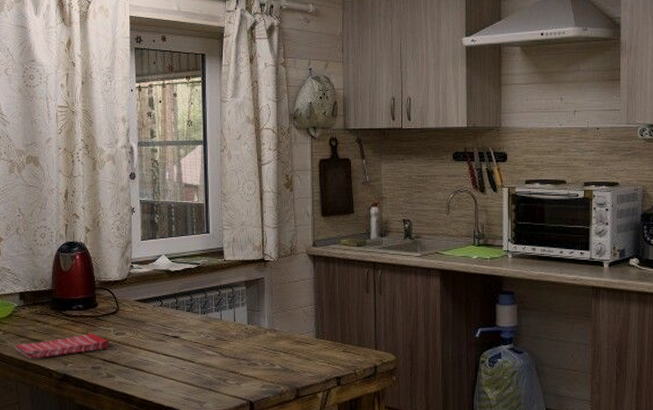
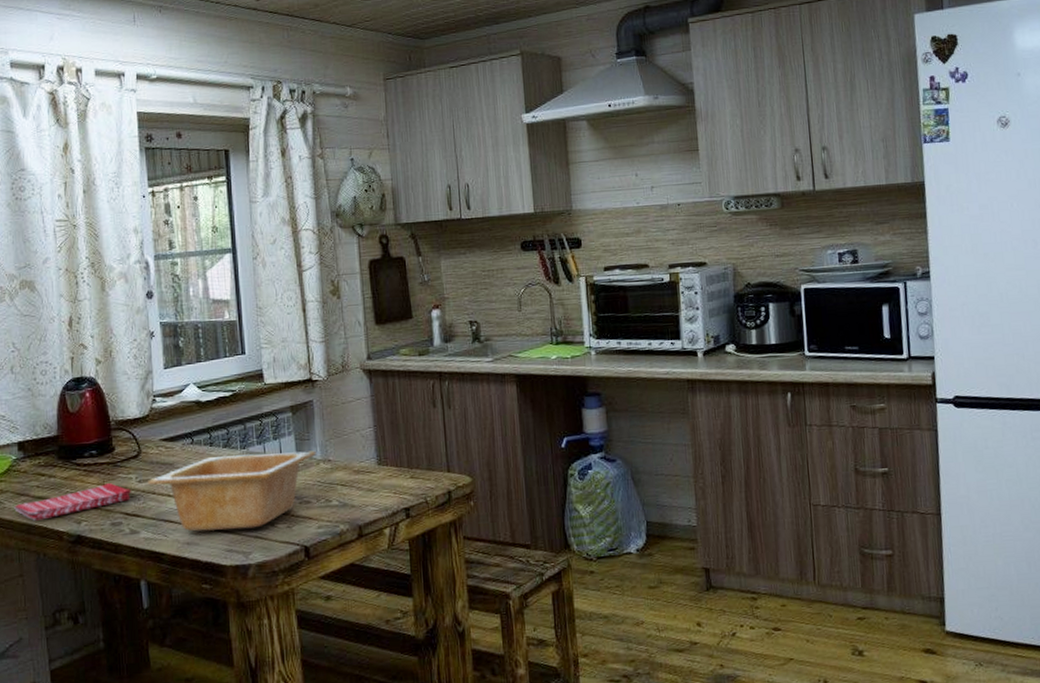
serving bowl: none [122,319,265,382] -> present [147,450,317,532]

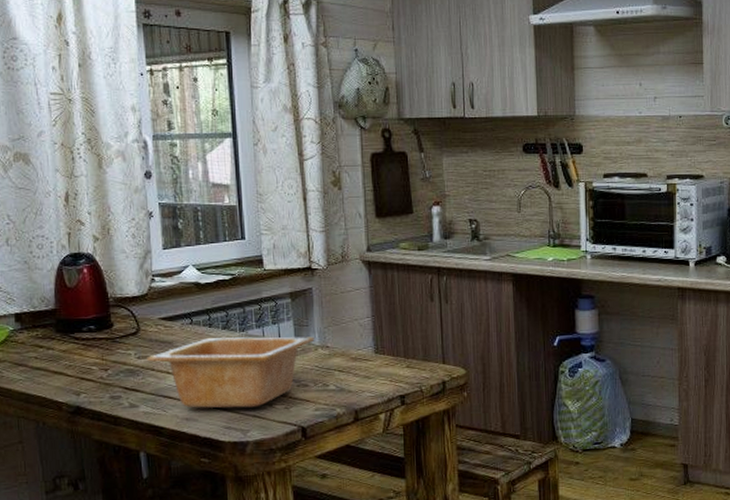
dish towel: present [14,483,132,521] -> none [12,358,131,391]

